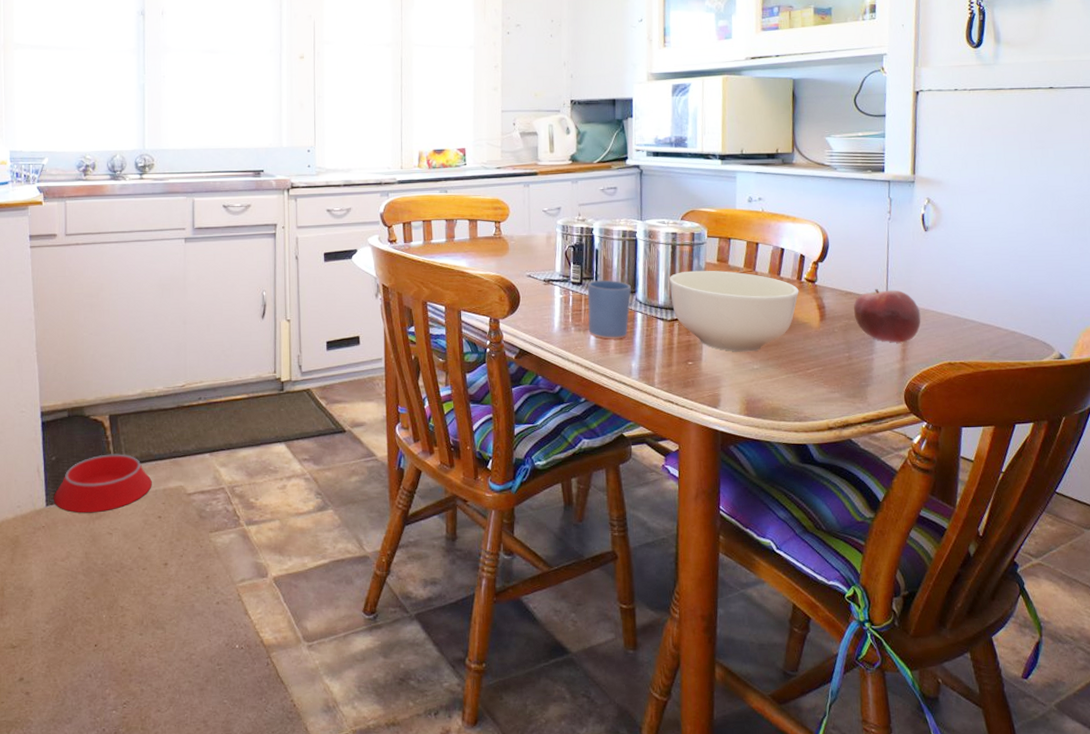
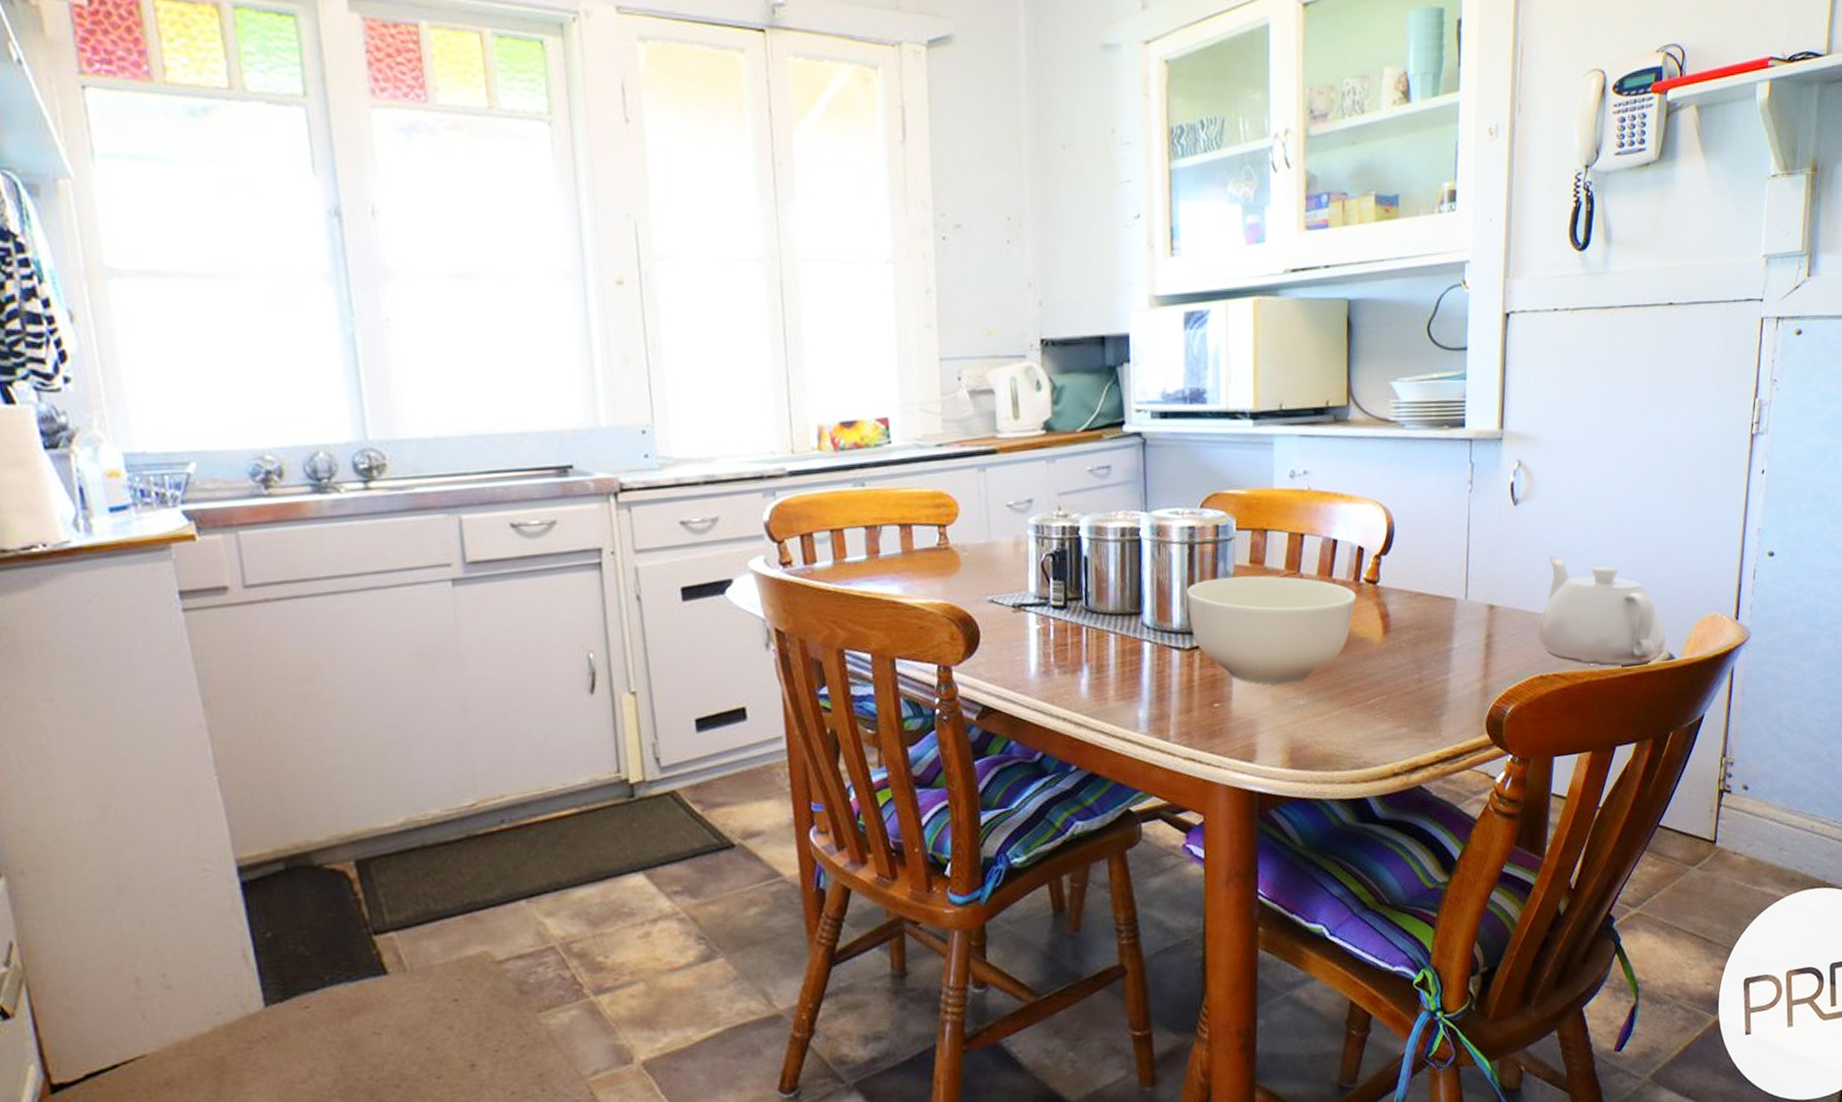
pet bowl: present [53,454,152,513] -> none [275,915,439,1011]
mug: present [587,280,631,339] -> none [1074,599,1135,682]
fruit: present [853,288,921,343] -> none [1424,585,1508,656]
teapot: none [945,271,1056,361] -> present [1536,555,1665,667]

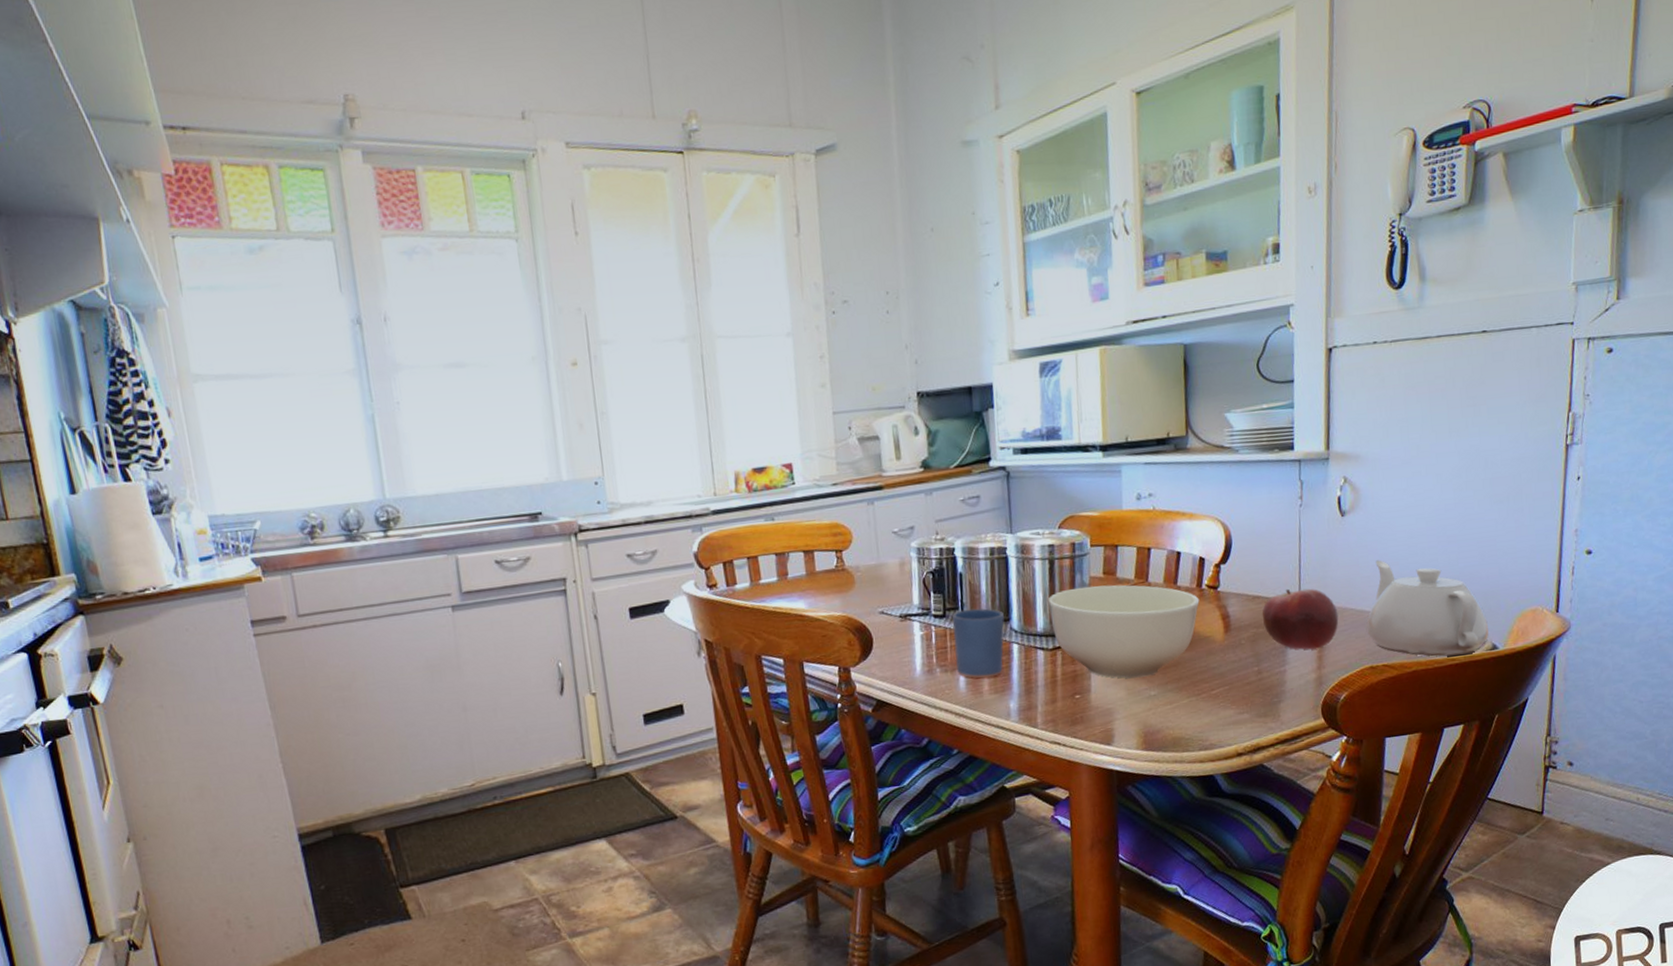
mug: none [1074,599,1135,682] -> present [952,608,1004,679]
fruit: none [1424,585,1508,656] -> present [1262,588,1339,650]

